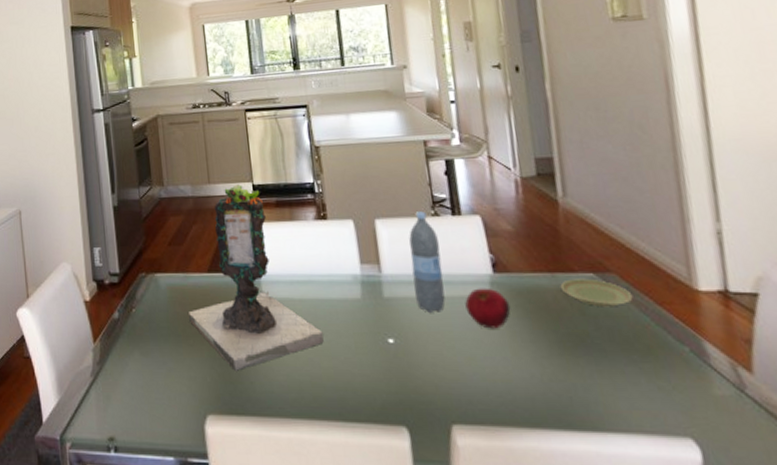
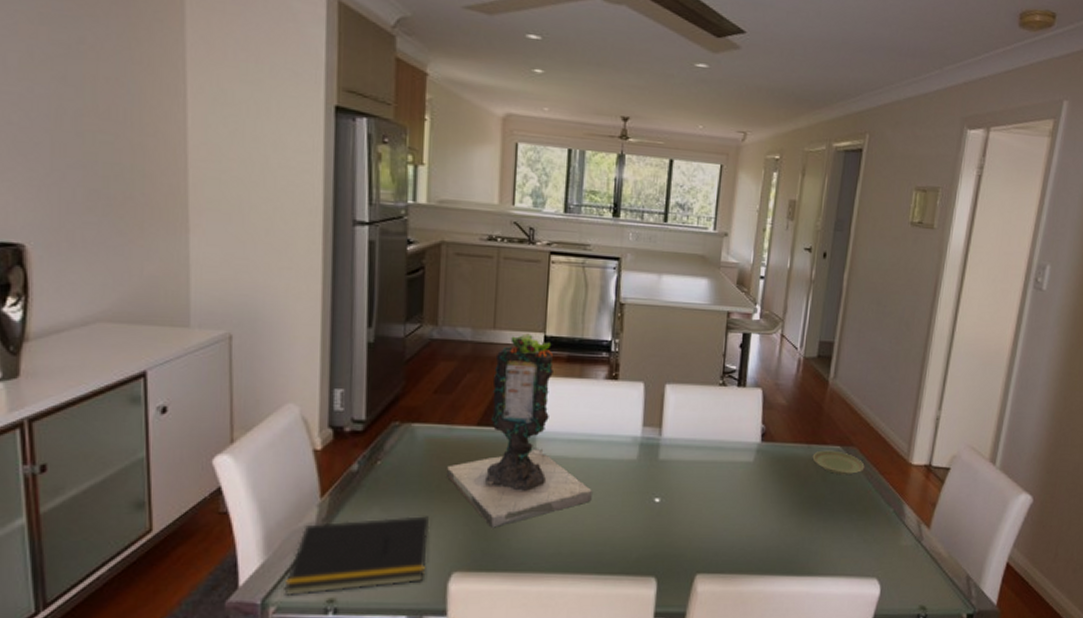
notepad: none [75,359,184,434] -> present [284,516,430,597]
water bottle: present [409,211,445,313] -> none [688,380,721,475]
fruit: present [465,288,511,329] -> none [731,454,769,491]

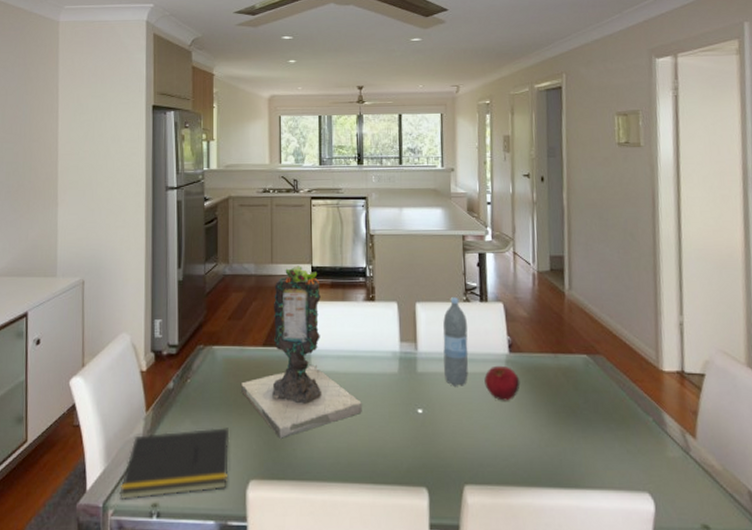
water bottle: none [688,380,721,475] -> present [443,297,469,386]
fruit: none [731,454,769,491] -> present [484,365,521,401]
plate: present [812,450,865,475] -> none [560,359,615,384]

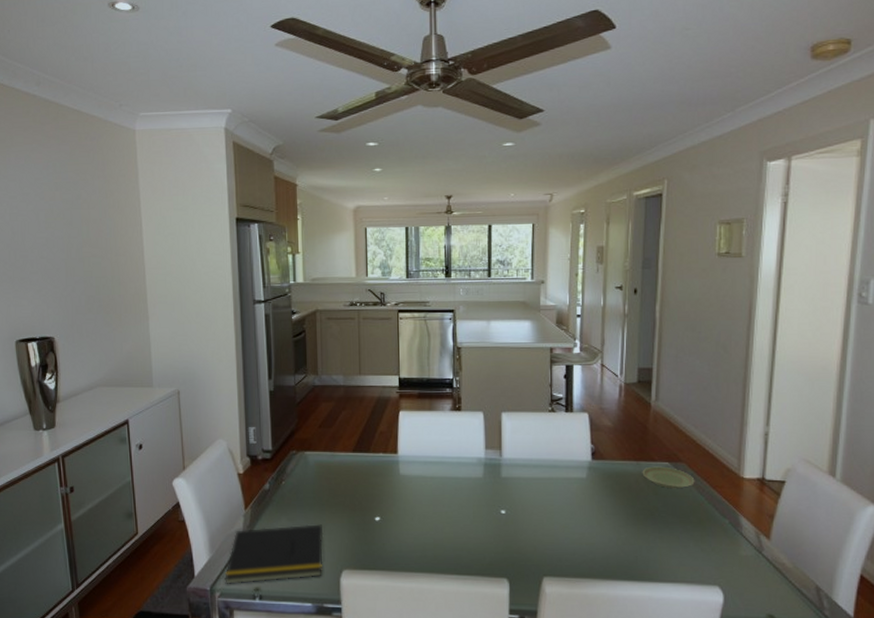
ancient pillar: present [241,265,362,439] -> none [333,377,448,534]
water bottle: present [443,297,469,386] -> none [527,407,552,490]
fruit: present [484,365,521,401] -> none [566,471,601,504]
plate: none [560,359,615,384] -> present [642,466,695,489]

